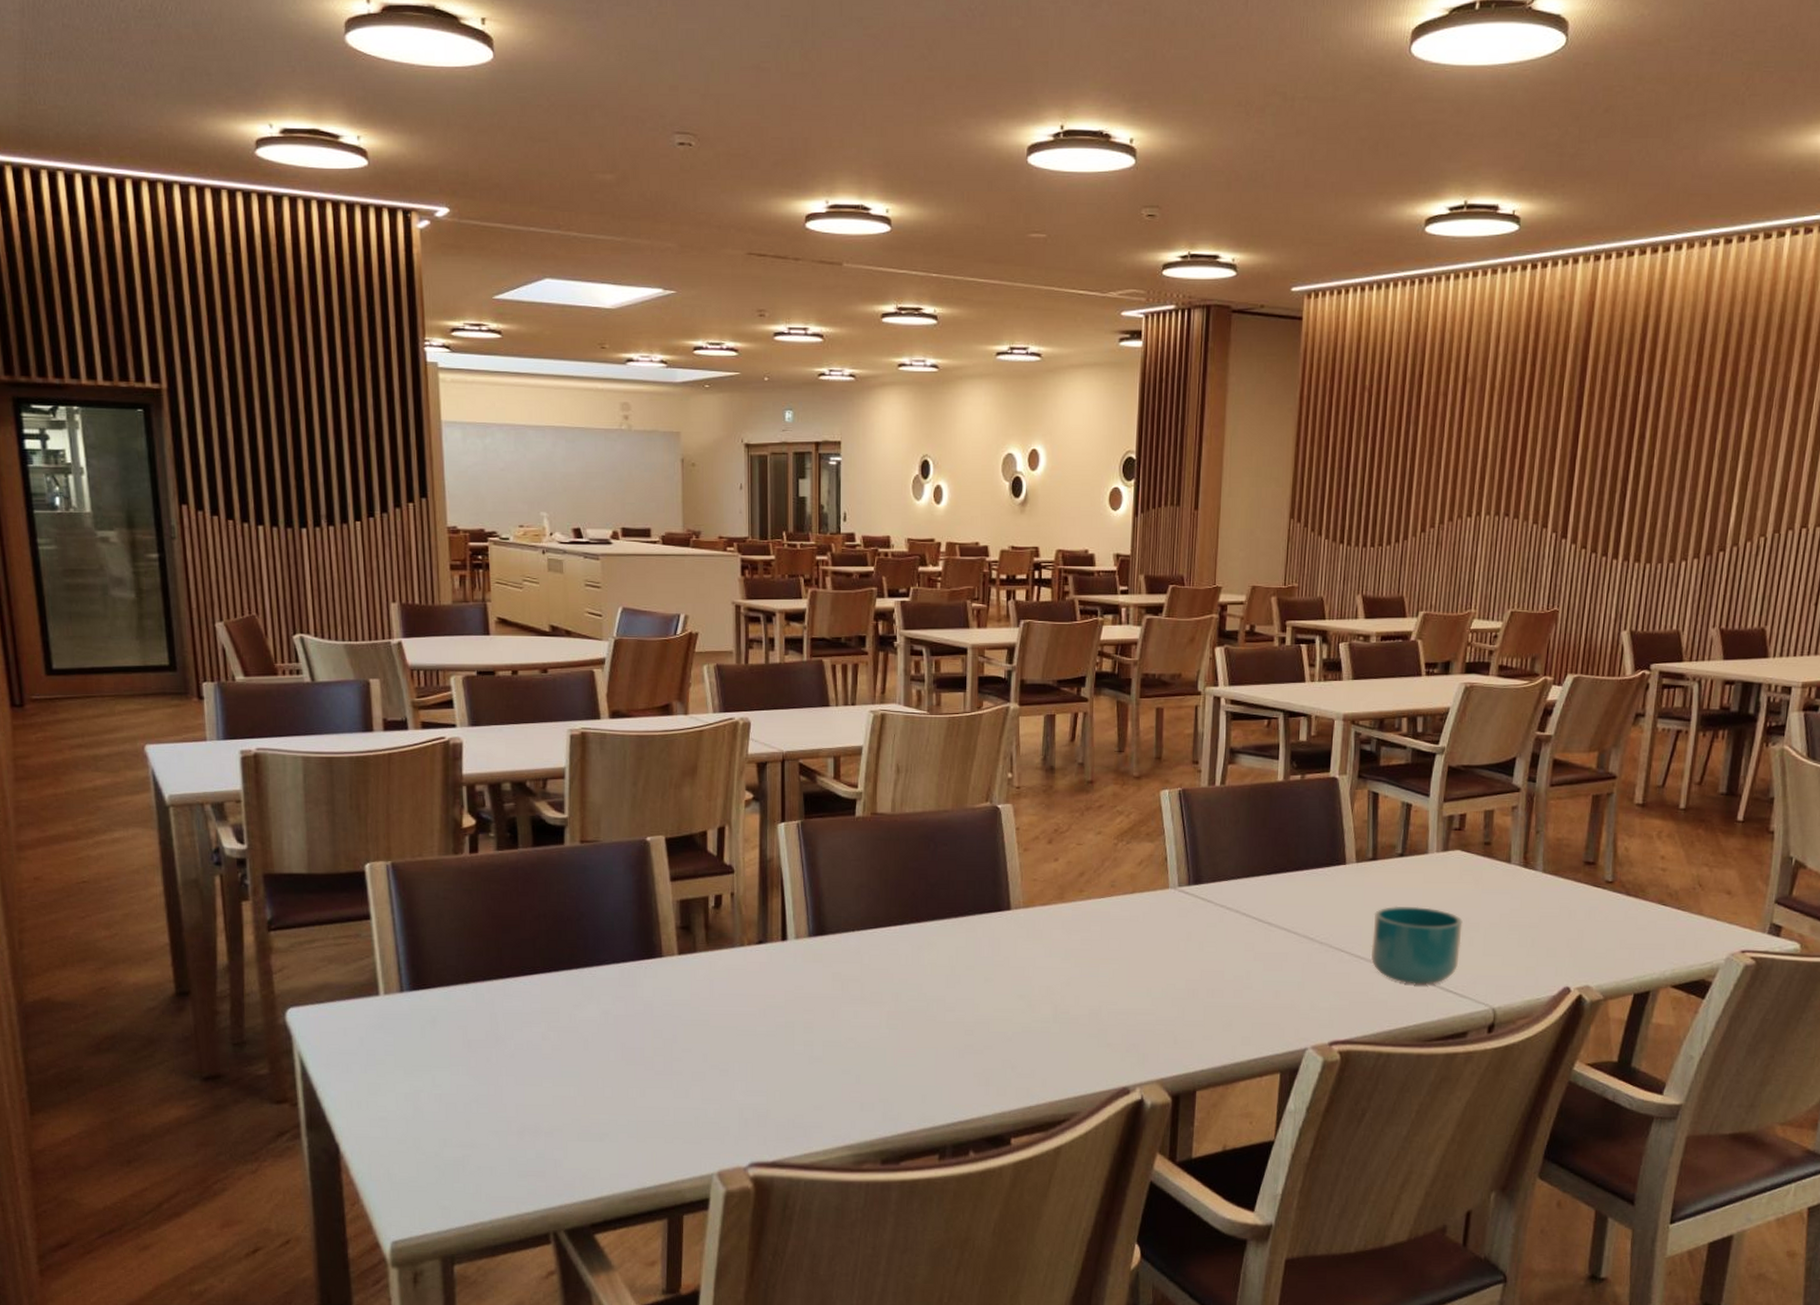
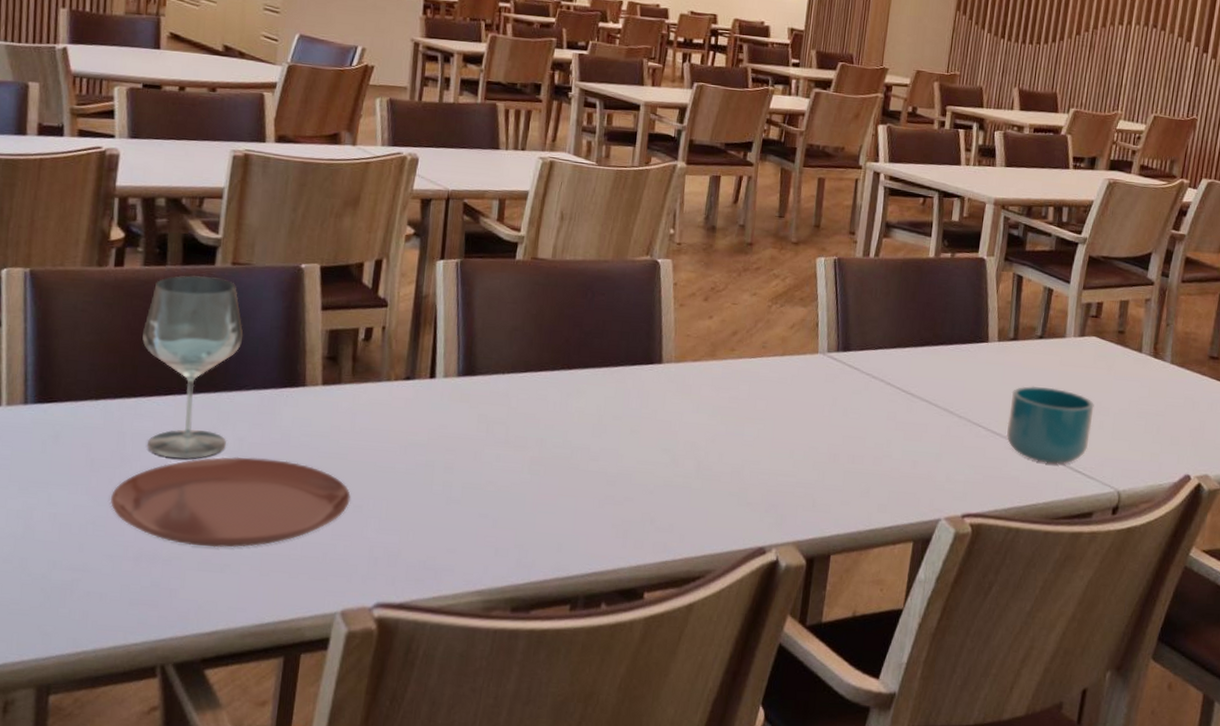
plate: none [490,1029,716,1118] -> present [111,456,351,548]
wine glass: none [502,856,599,1035] -> present [141,275,244,459]

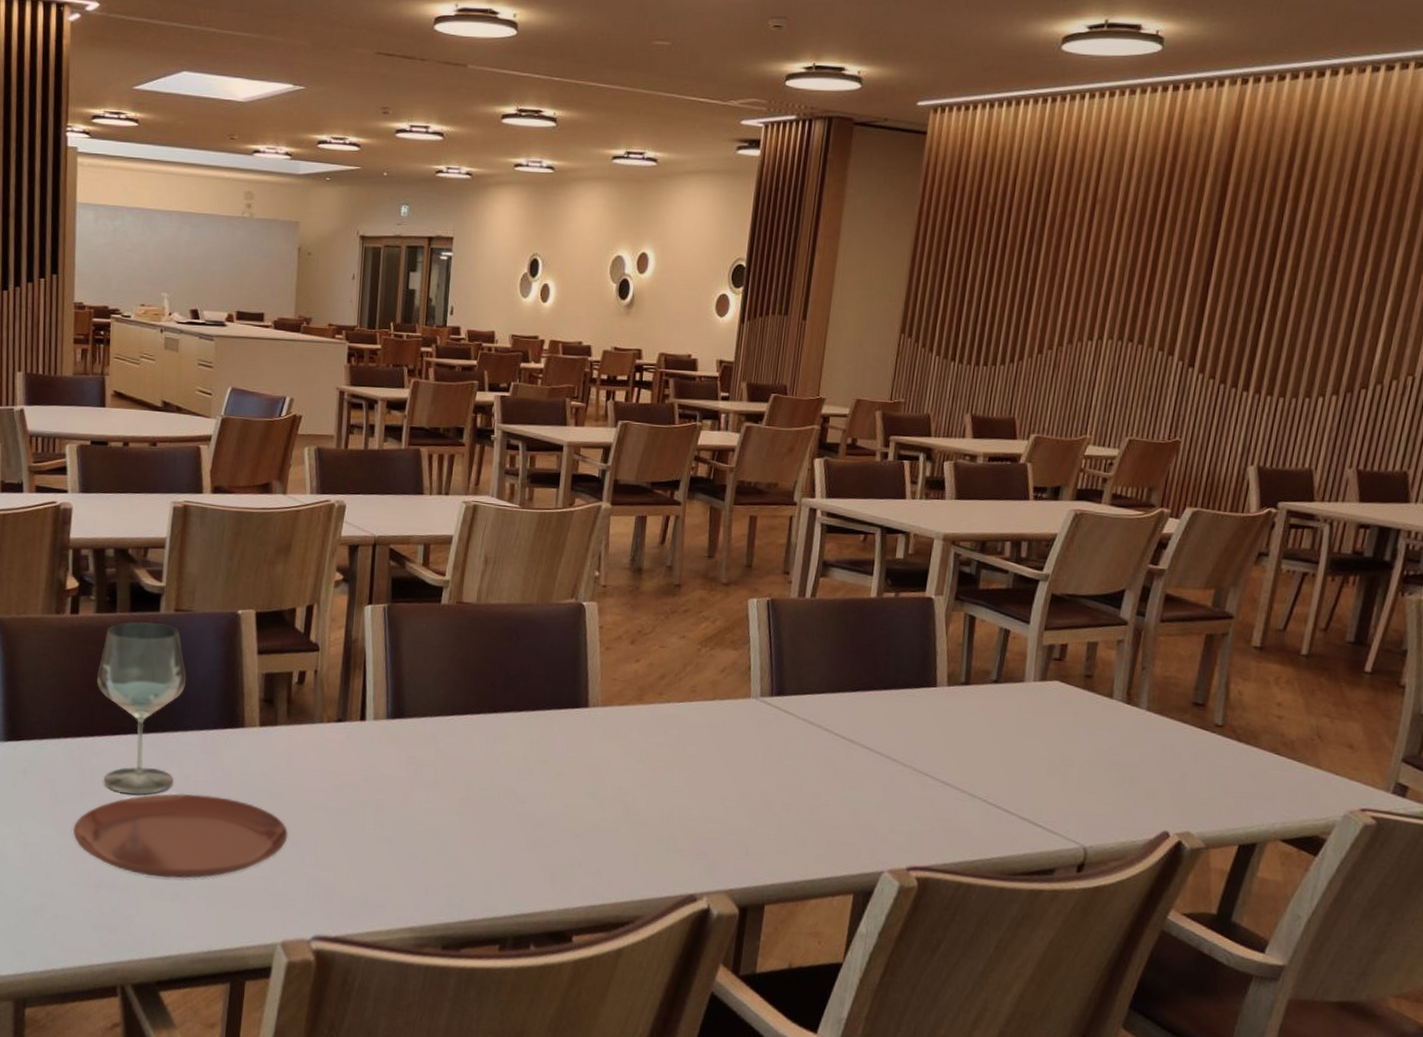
cup: present [1007,385,1094,464] -> none [957,733,1057,817]

